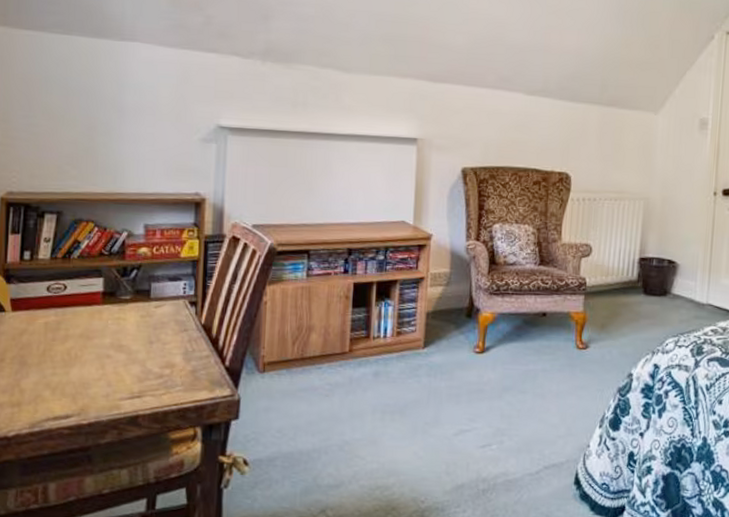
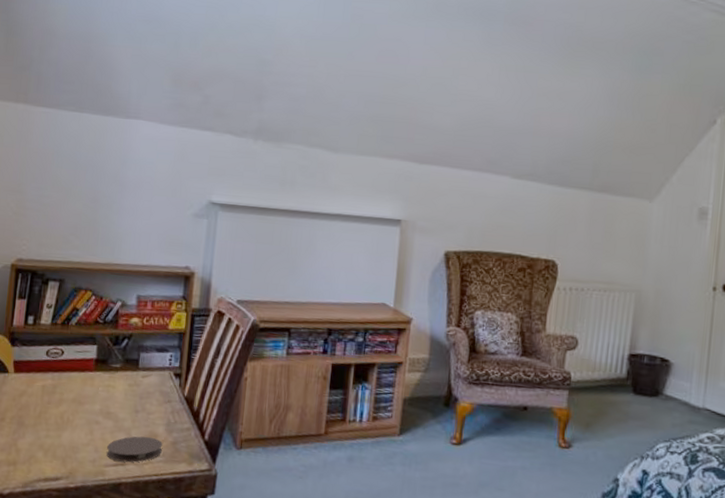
coaster: none [121,367,181,395] -> present [107,436,163,463]

